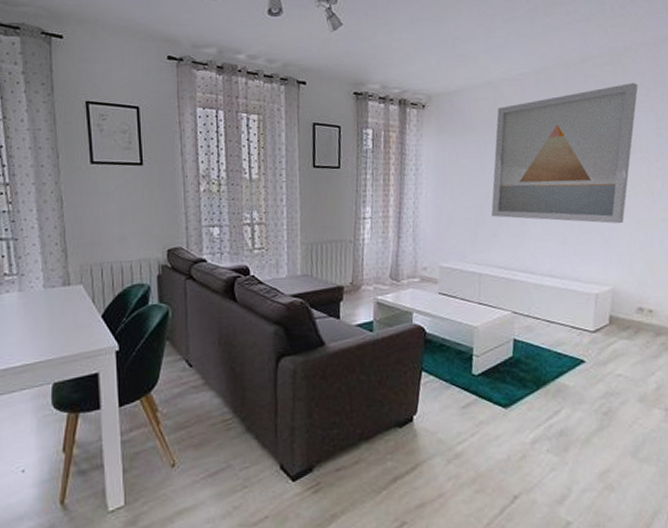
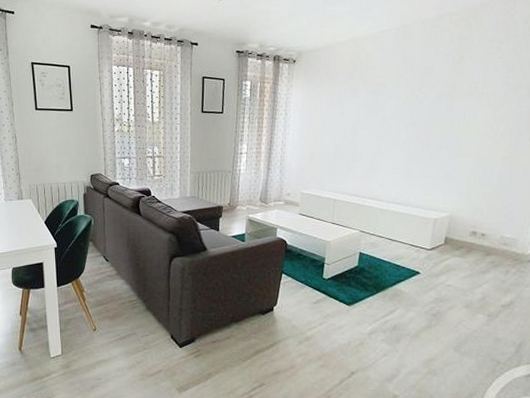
wall art: present [491,82,638,224] -> none [347,36,491,161]

